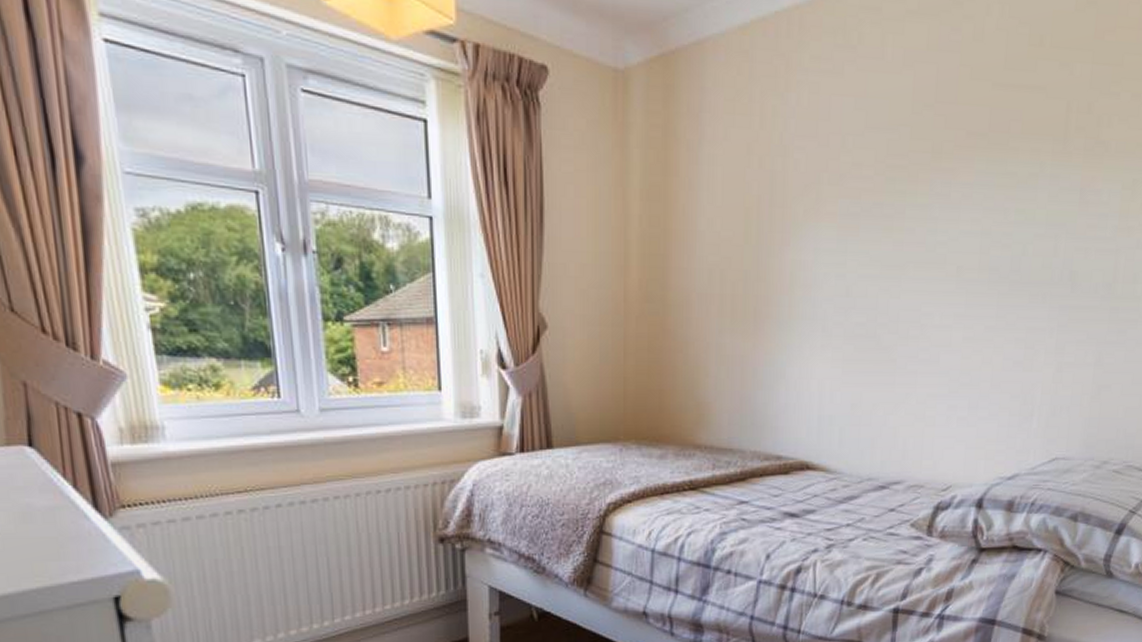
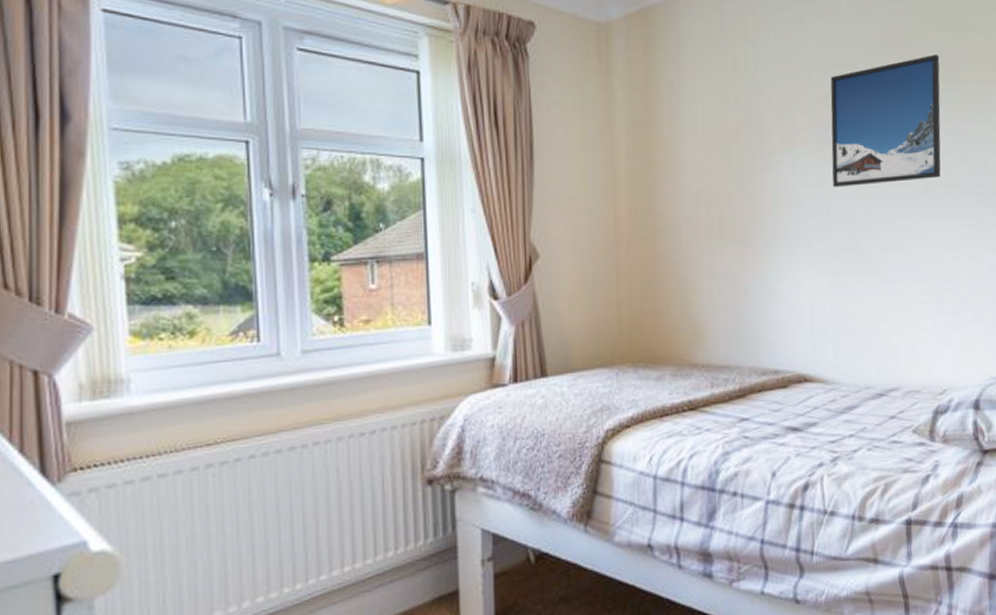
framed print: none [855,118,992,268] -> present [830,54,941,187]

